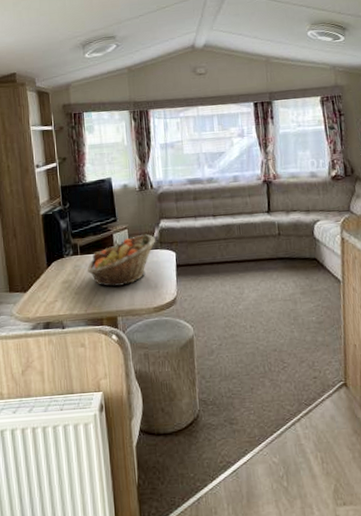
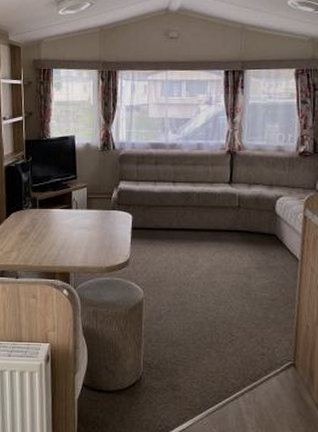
fruit basket: present [87,233,156,287] -> none [45,194,114,244]

